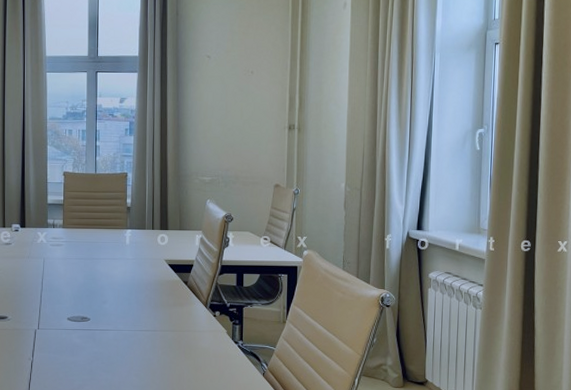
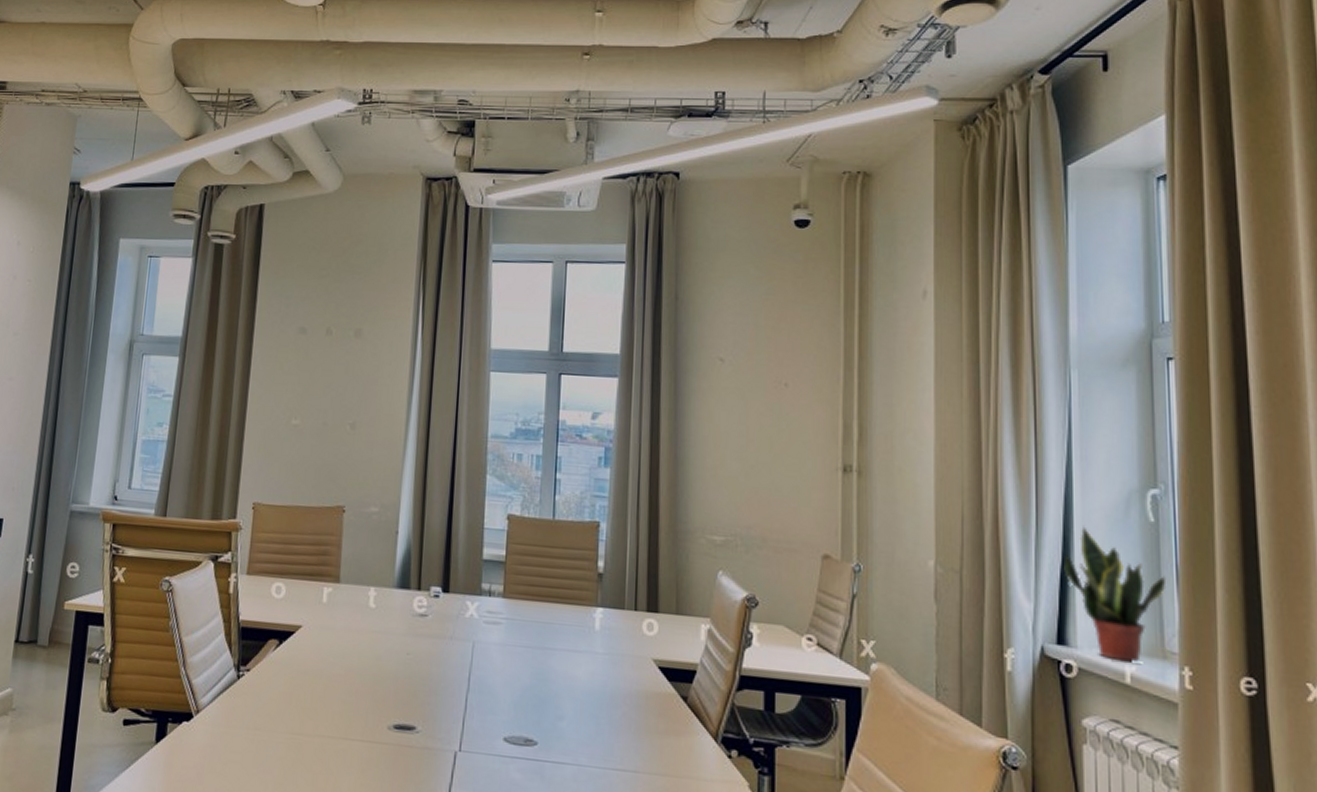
potted plant: none [423,155,484,237] -> present [1064,526,1167,663]

